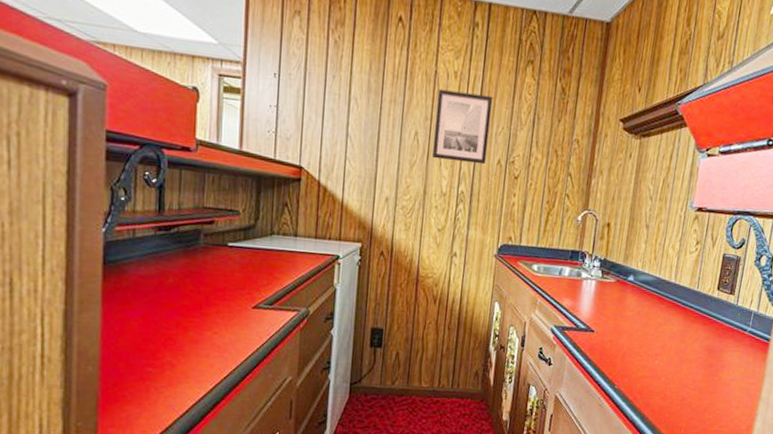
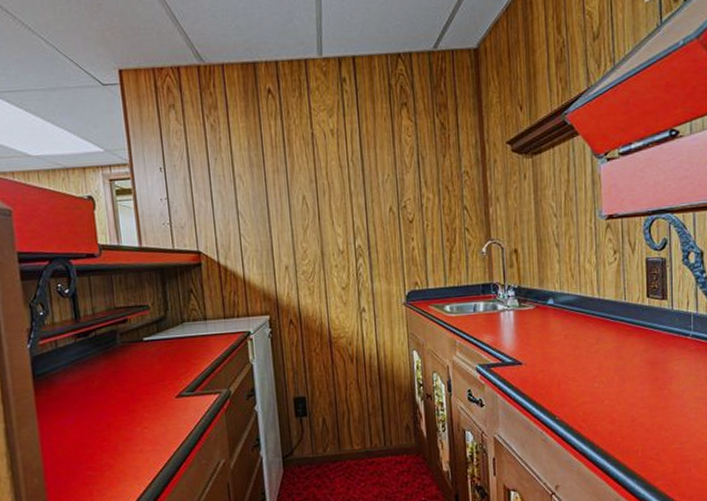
wall art: present [432,89,493,165] -> none [317,146,378,219]

